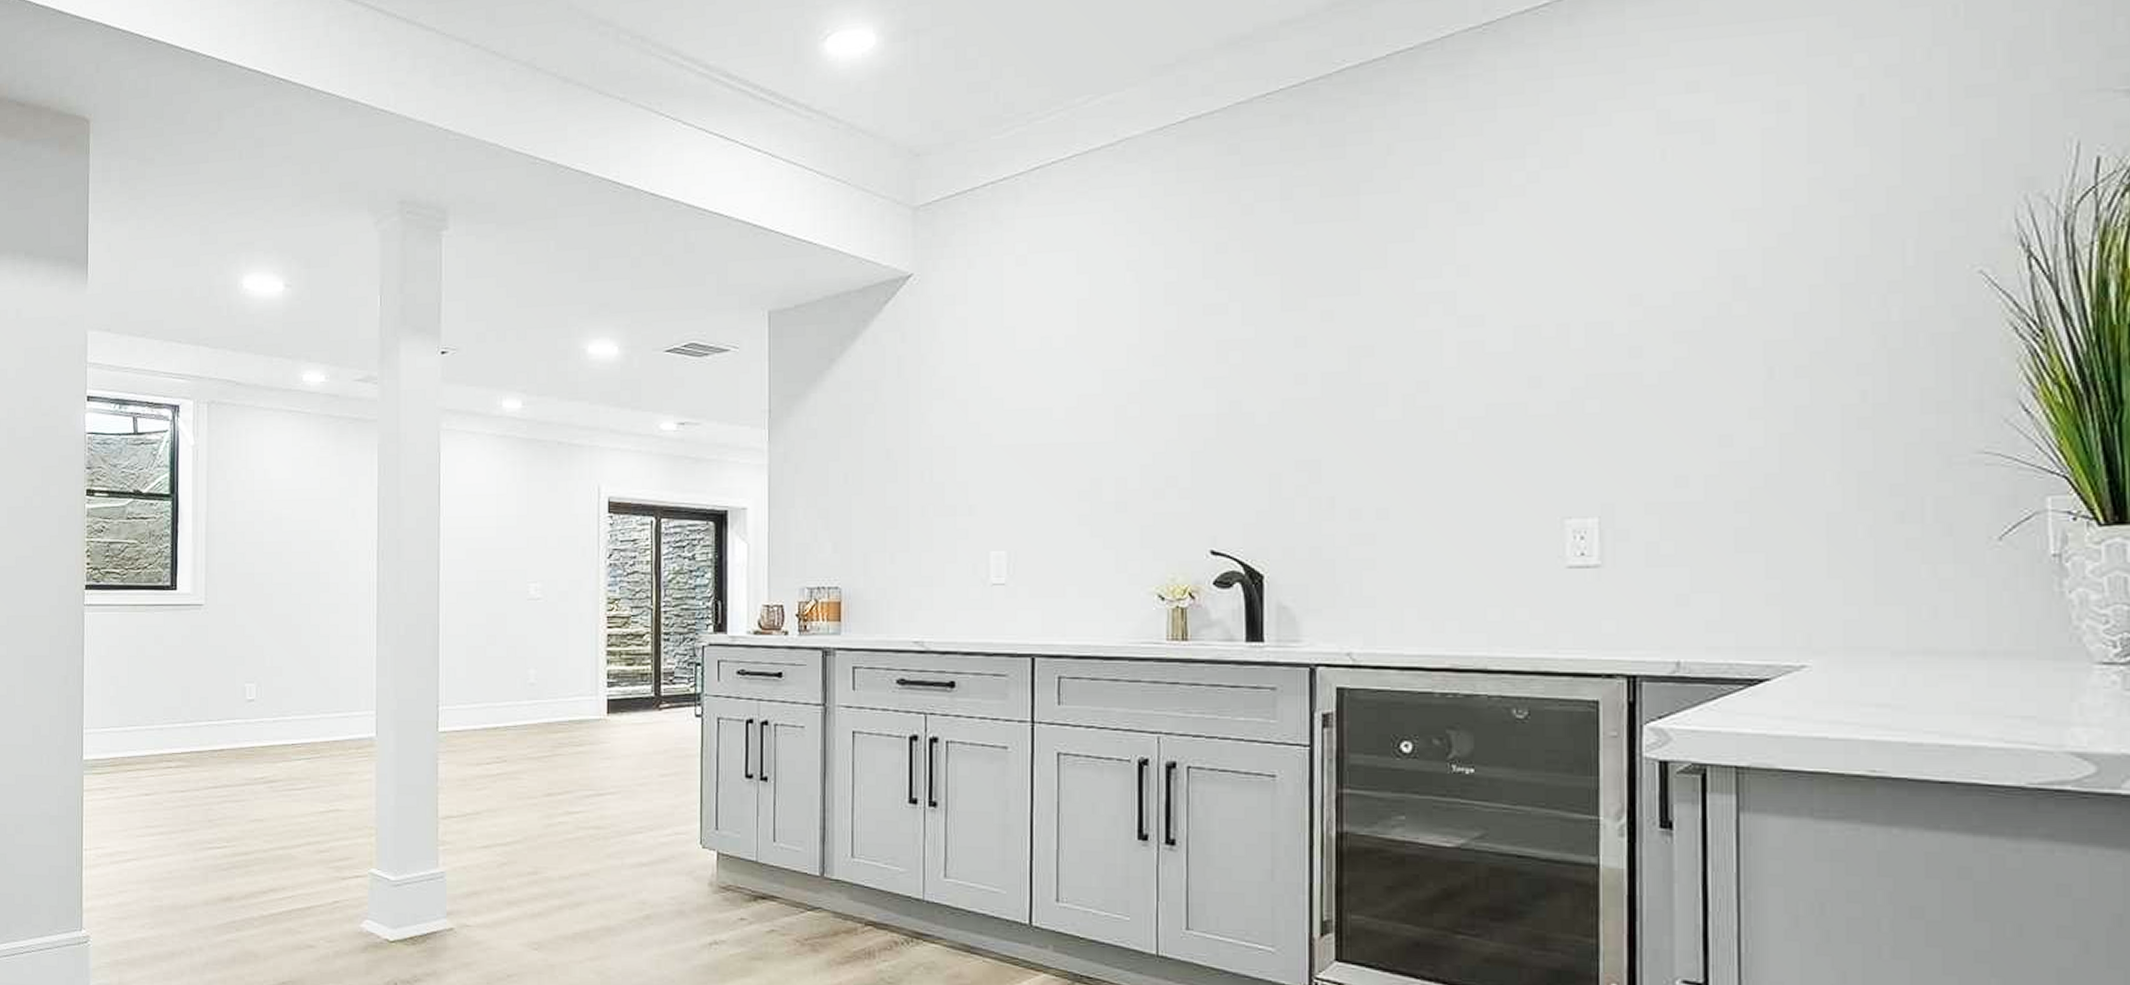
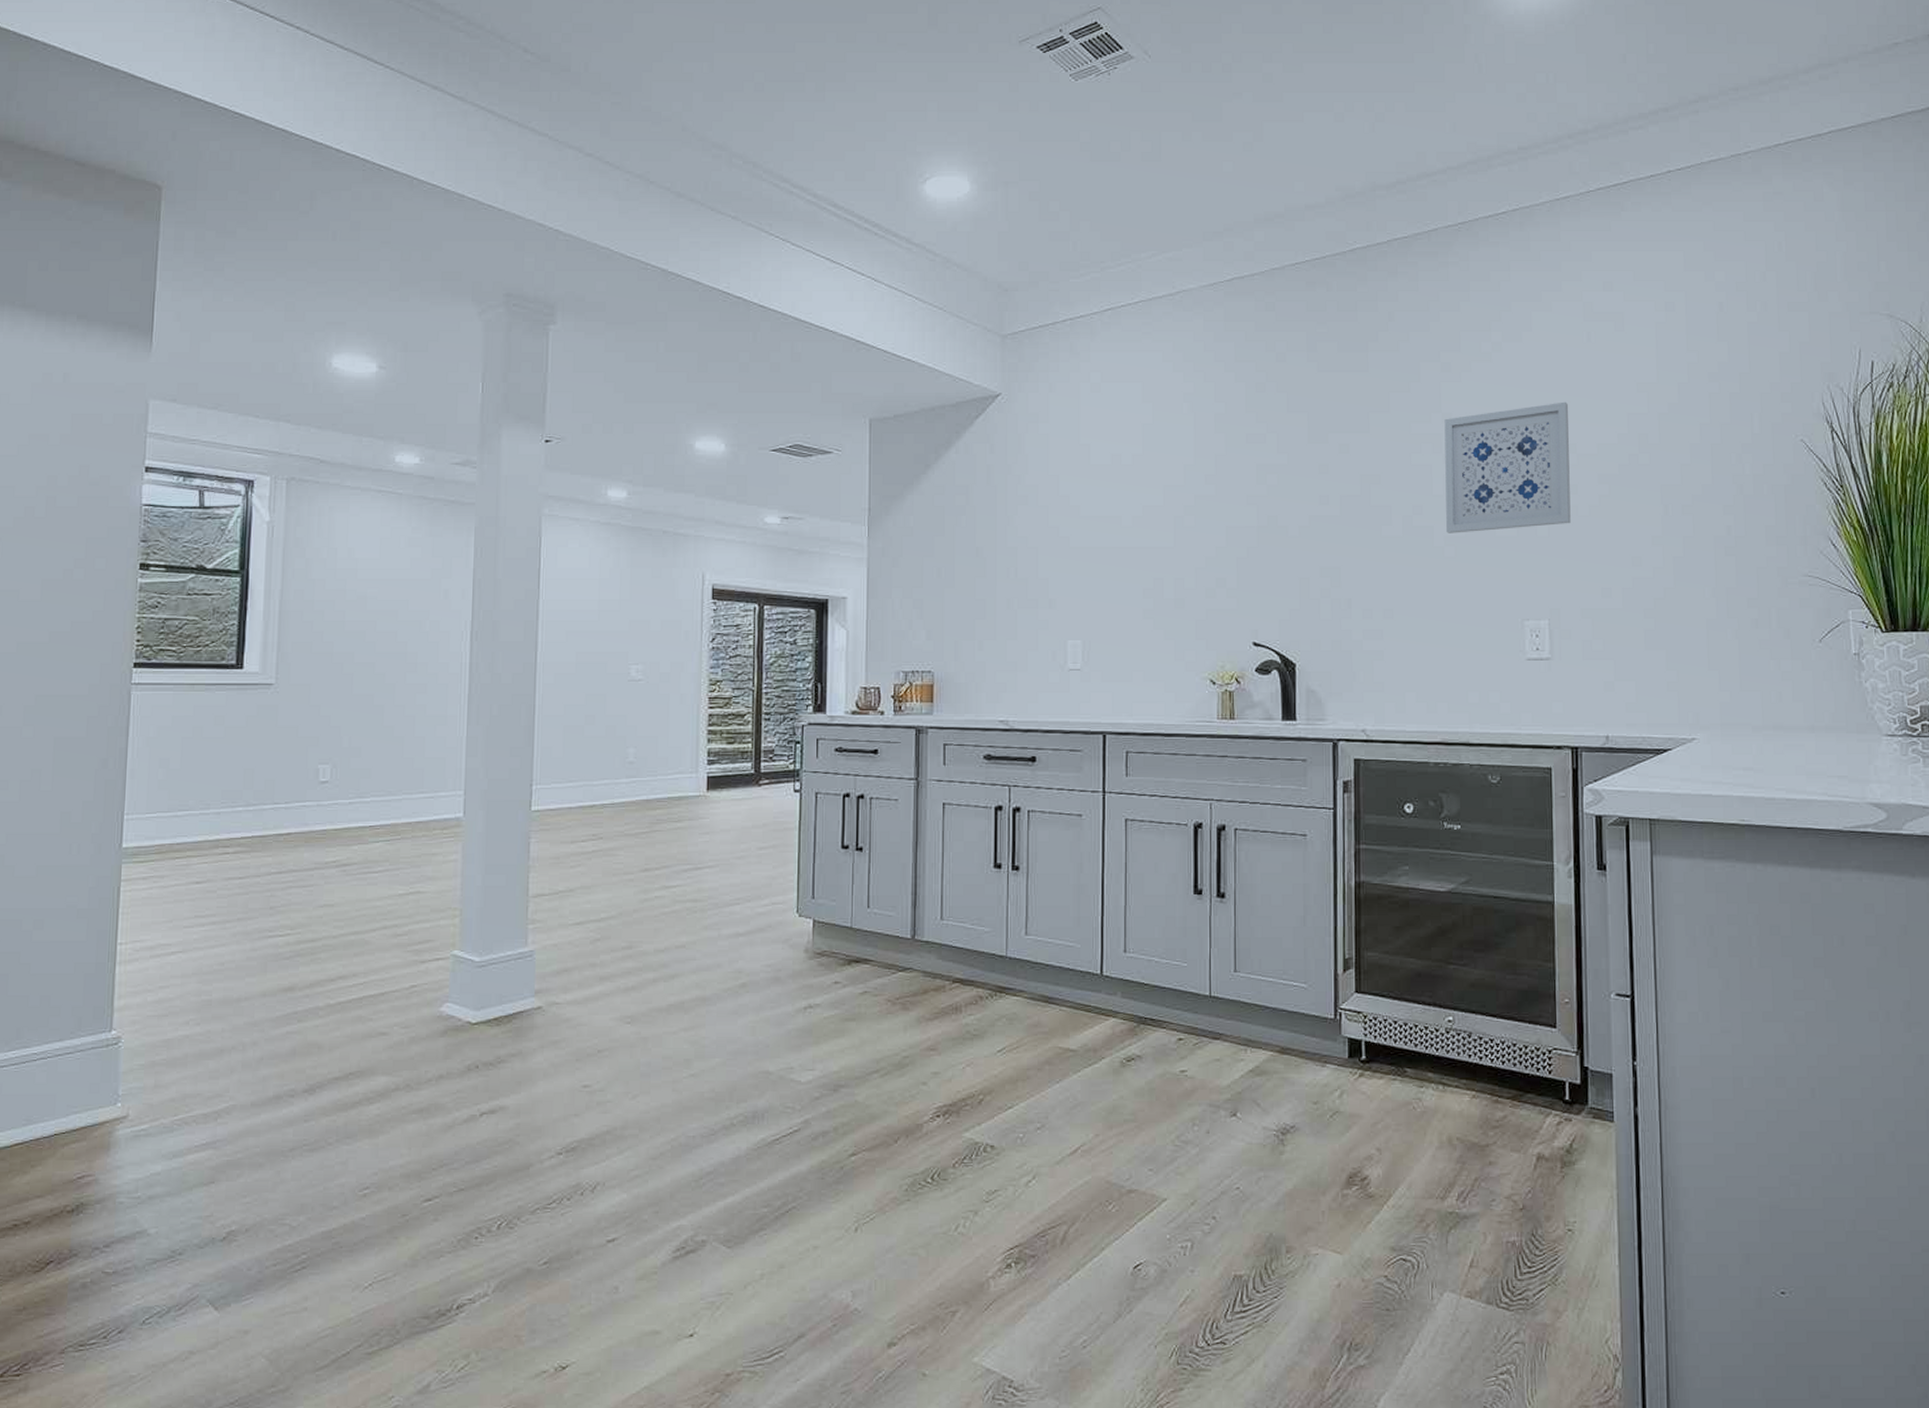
wall art: none [1460,240,1633,414] -> present [1444,401,1571,533]

